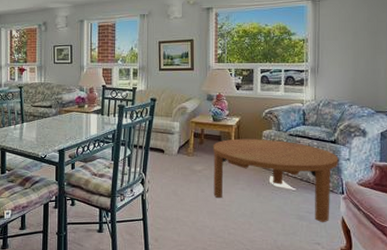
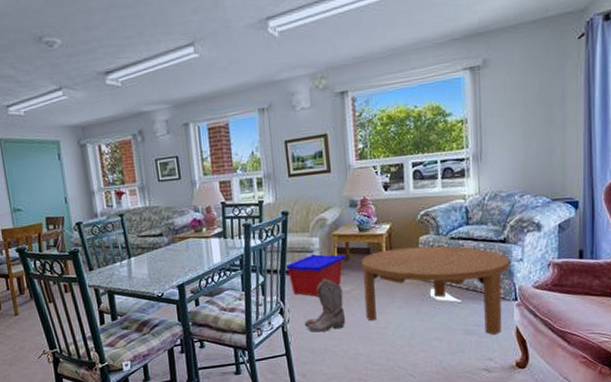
storage bin: none [148,135,200,173] -> present [284,253,346,298]
boots: none [161,158,196,203] -> present [305,278,346,332]

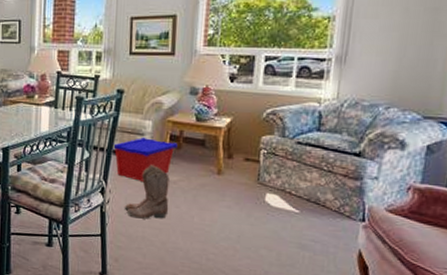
coffee table: present [360,246,510,336] -> none [190,144,363,256]

